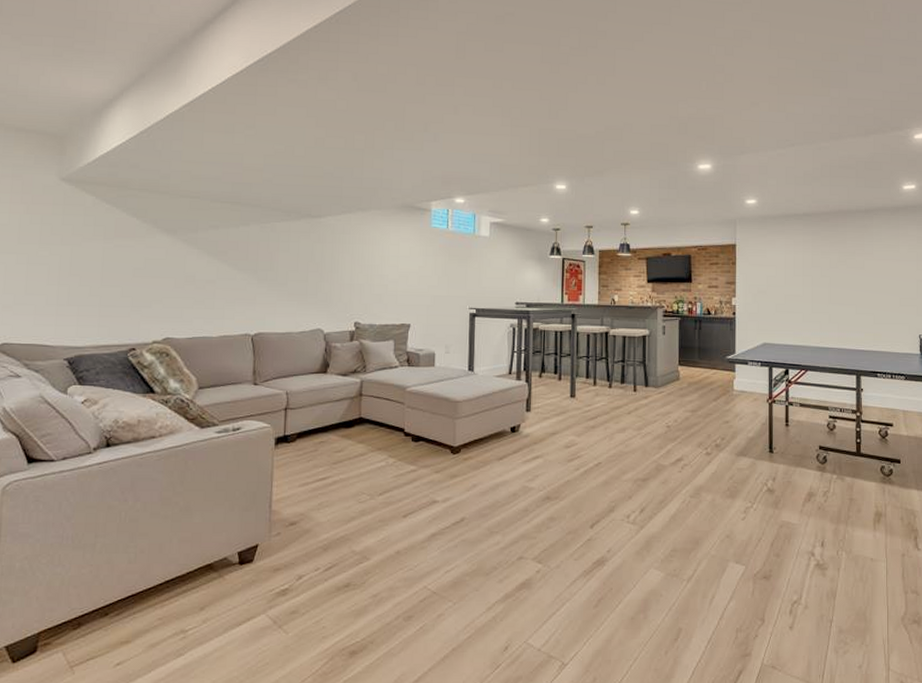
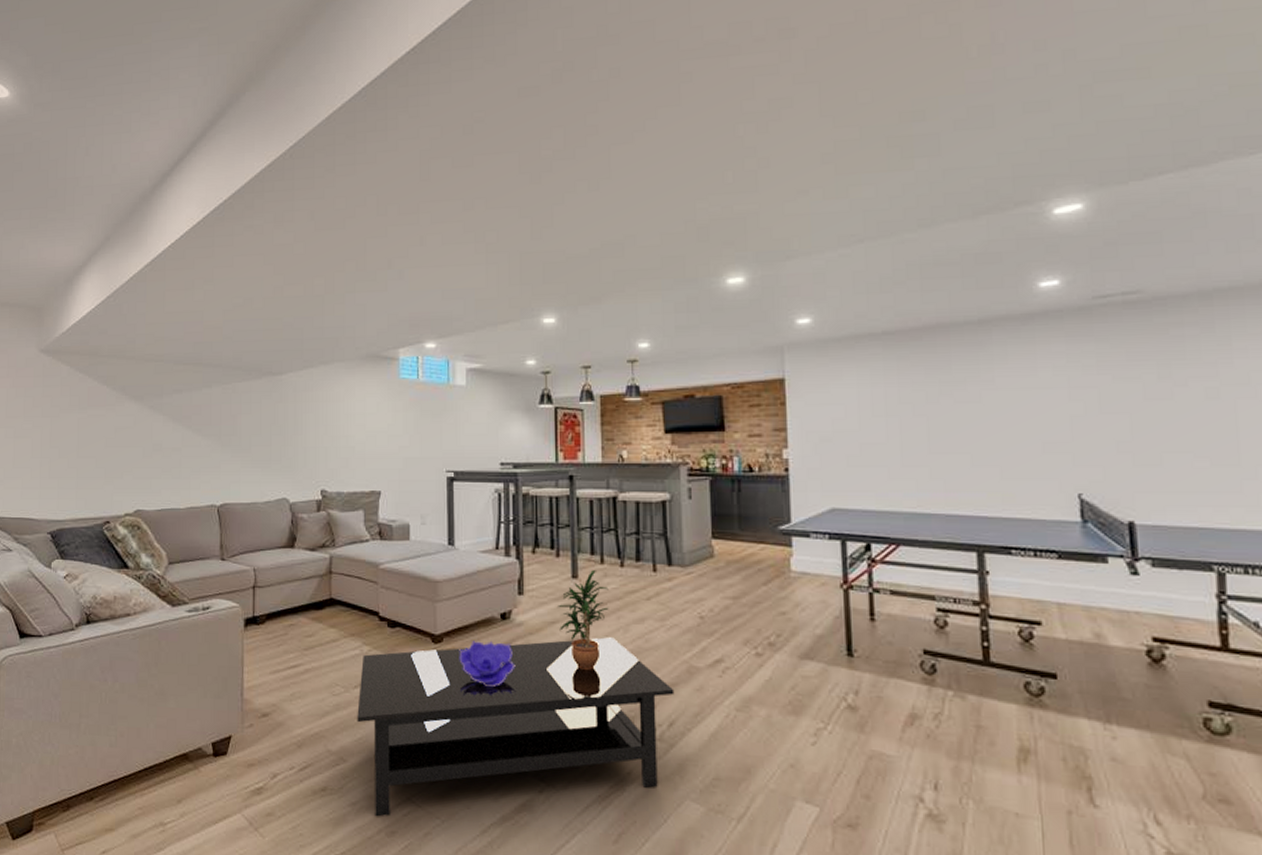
coffee table: none [381,444,646,605] -> present [357,637,675,817]
decorative bowl: none [474,450,522,489] -> present [459,640,516,688]
potted plant: none [558,391,599,471] -> present [558,570,609,670]

